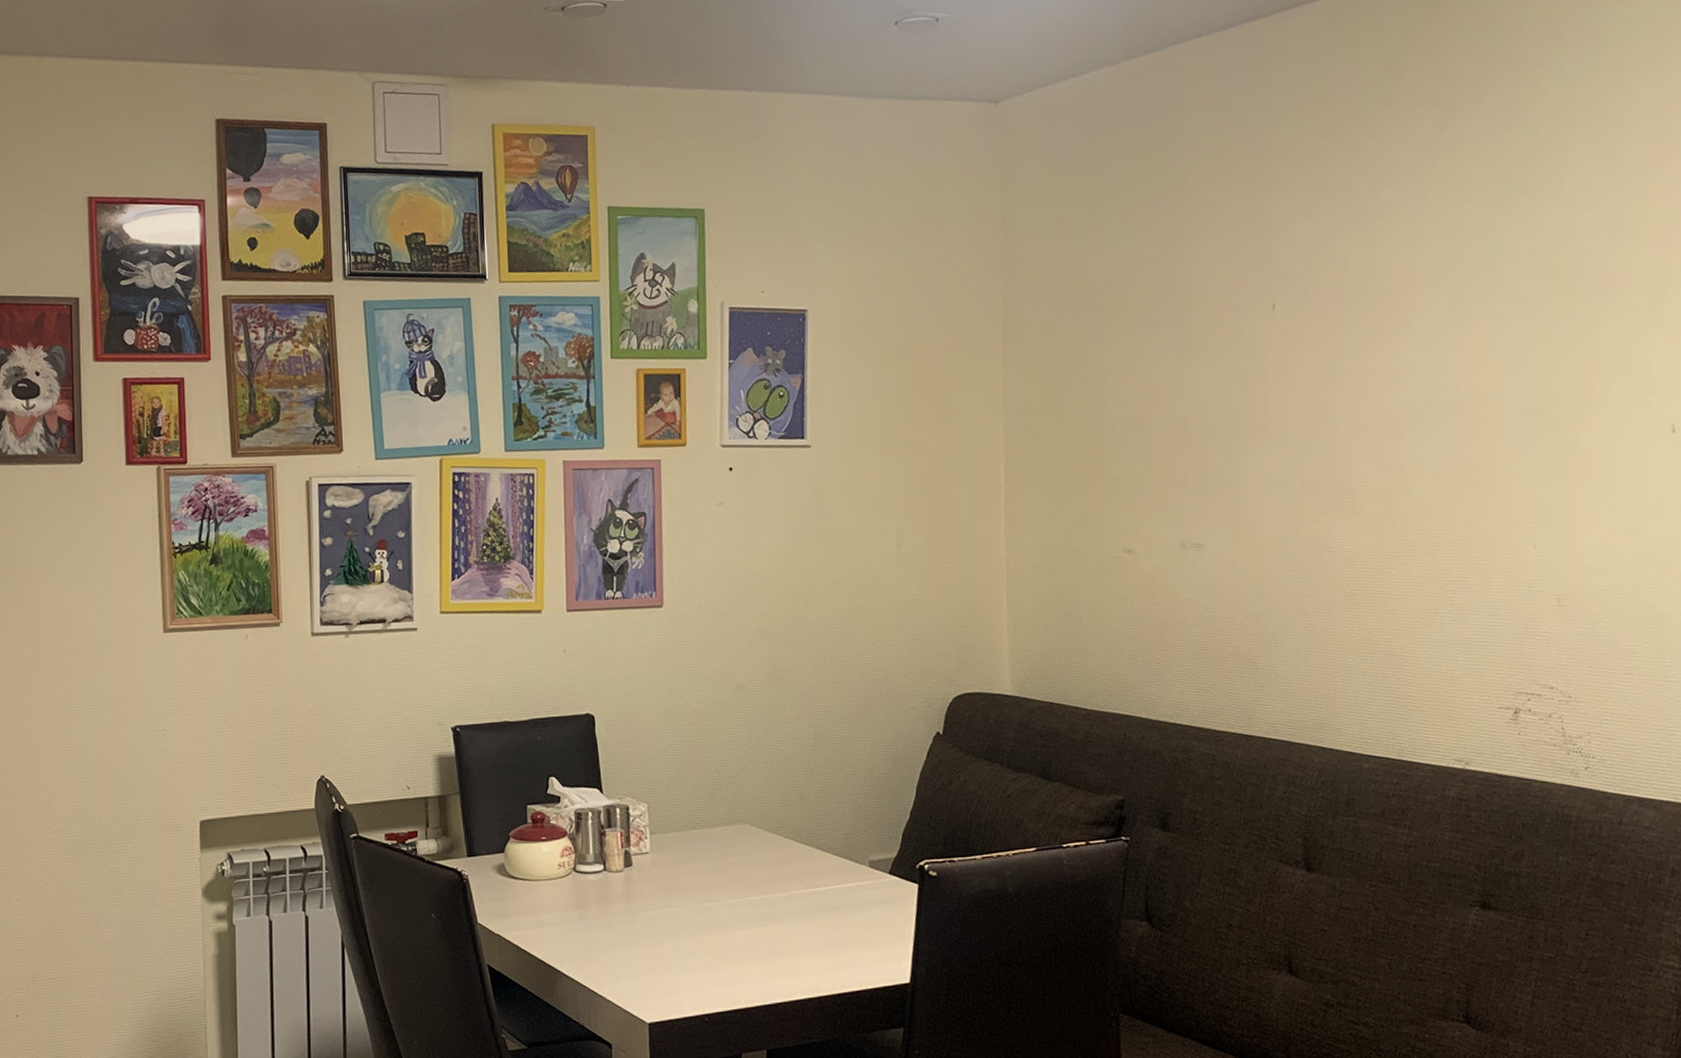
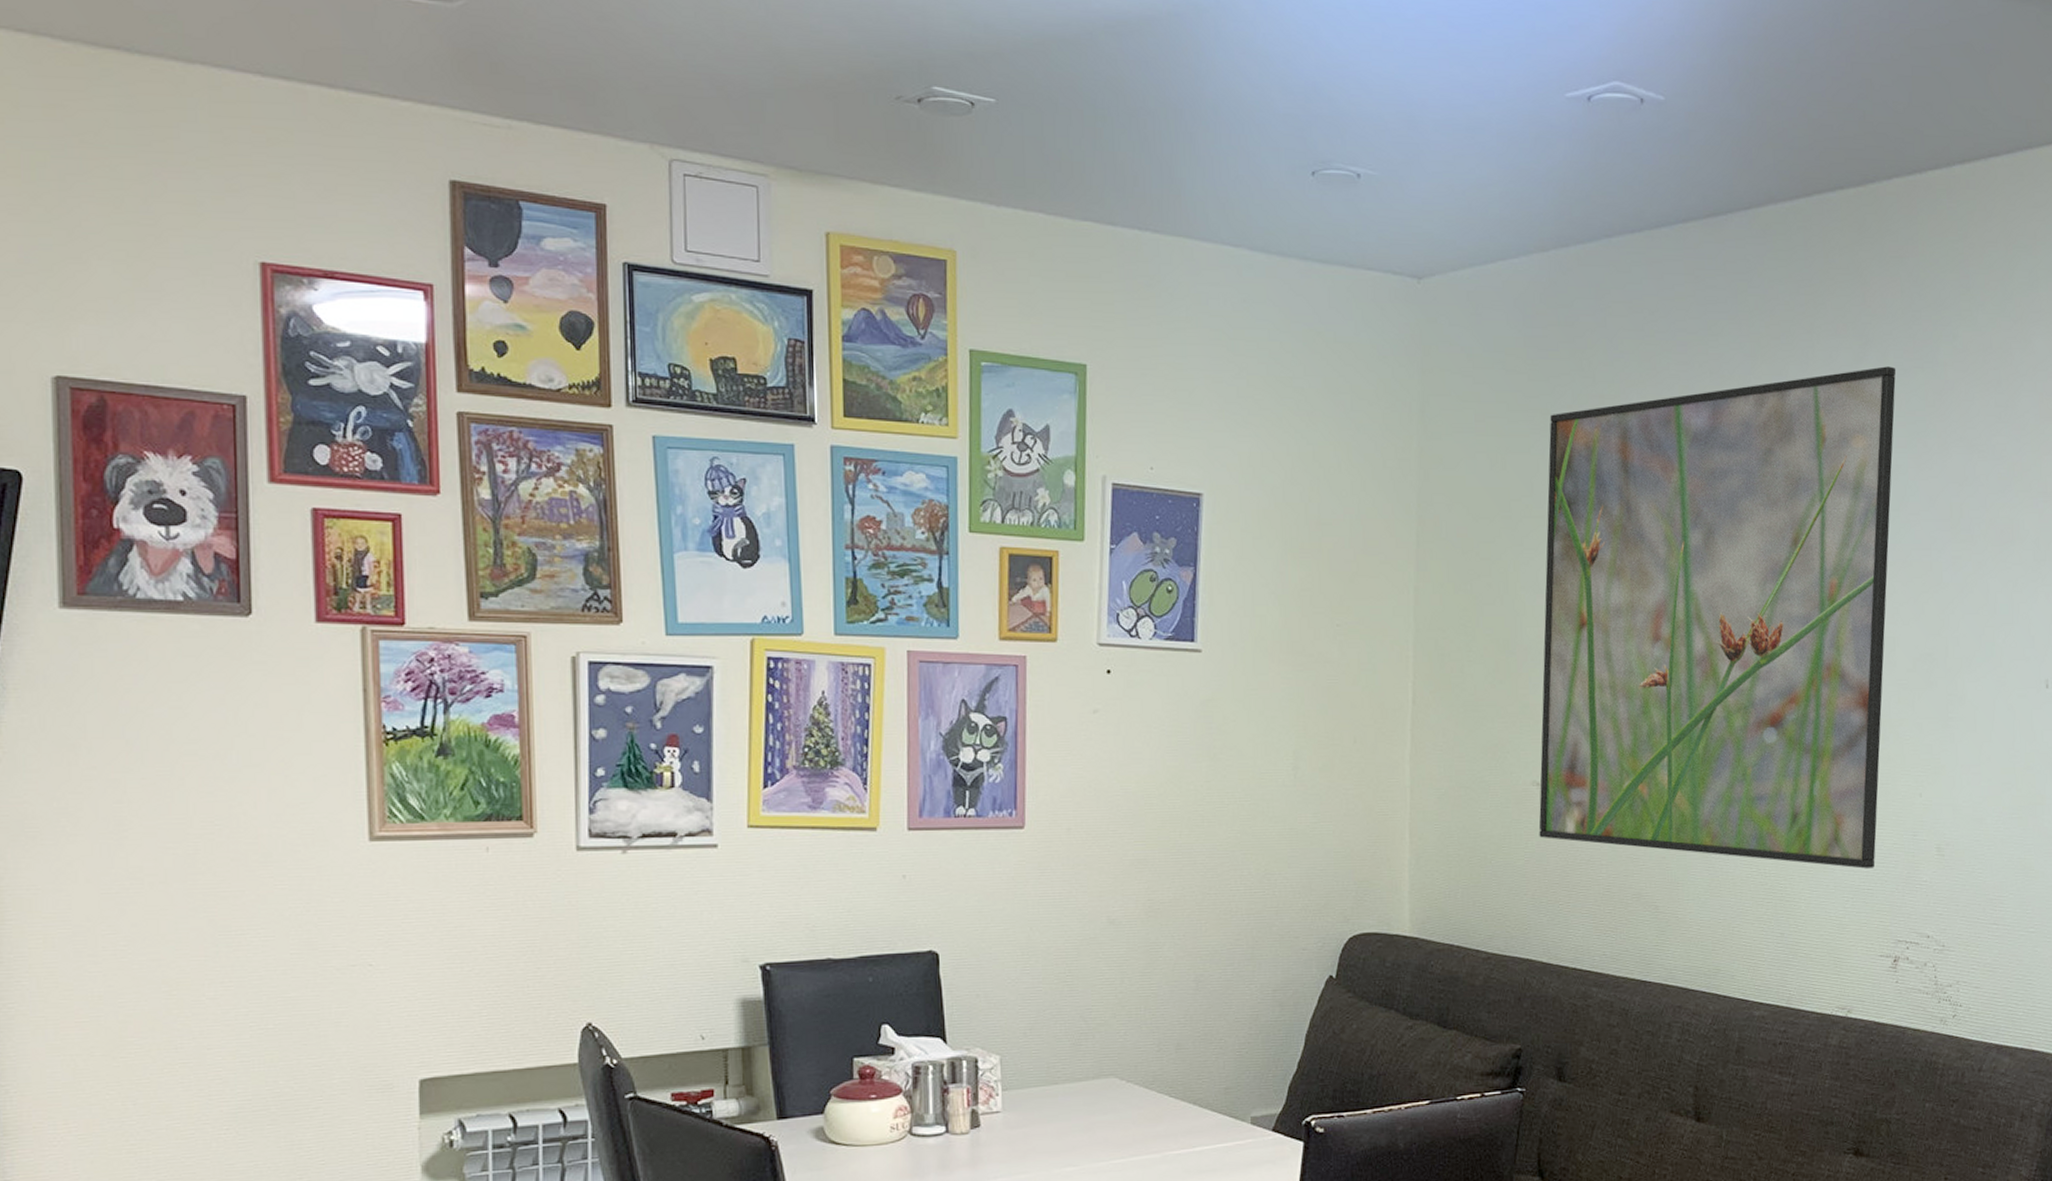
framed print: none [1126,130,1488,622] -> present [1538,366,1896,869]

